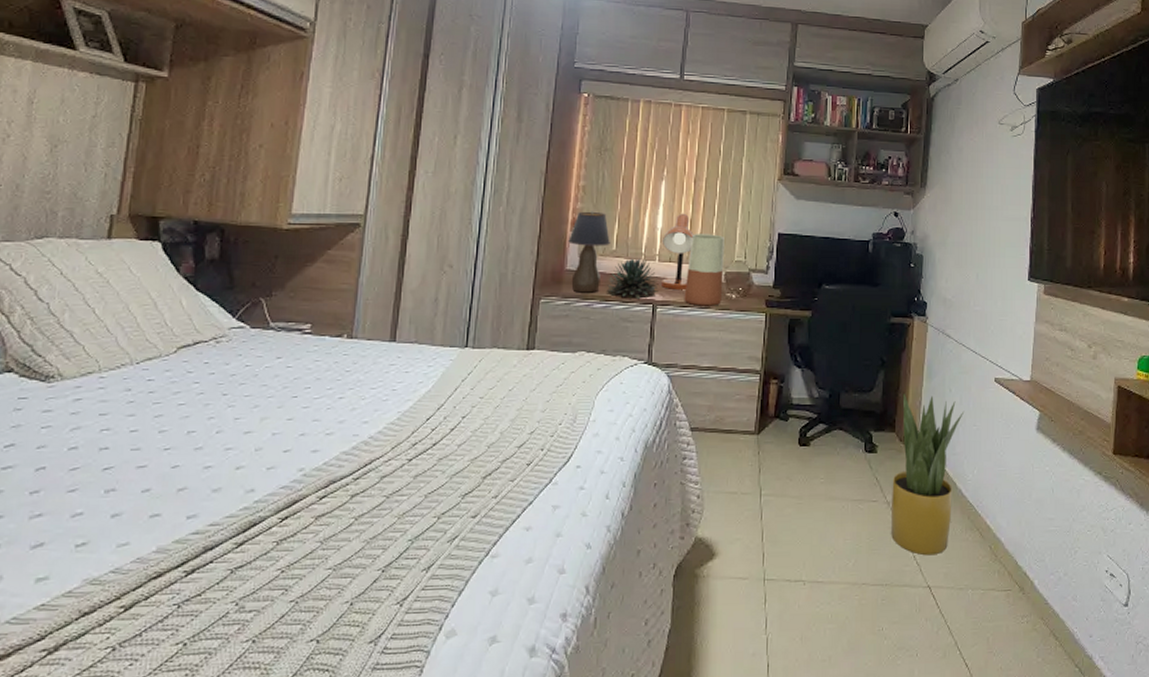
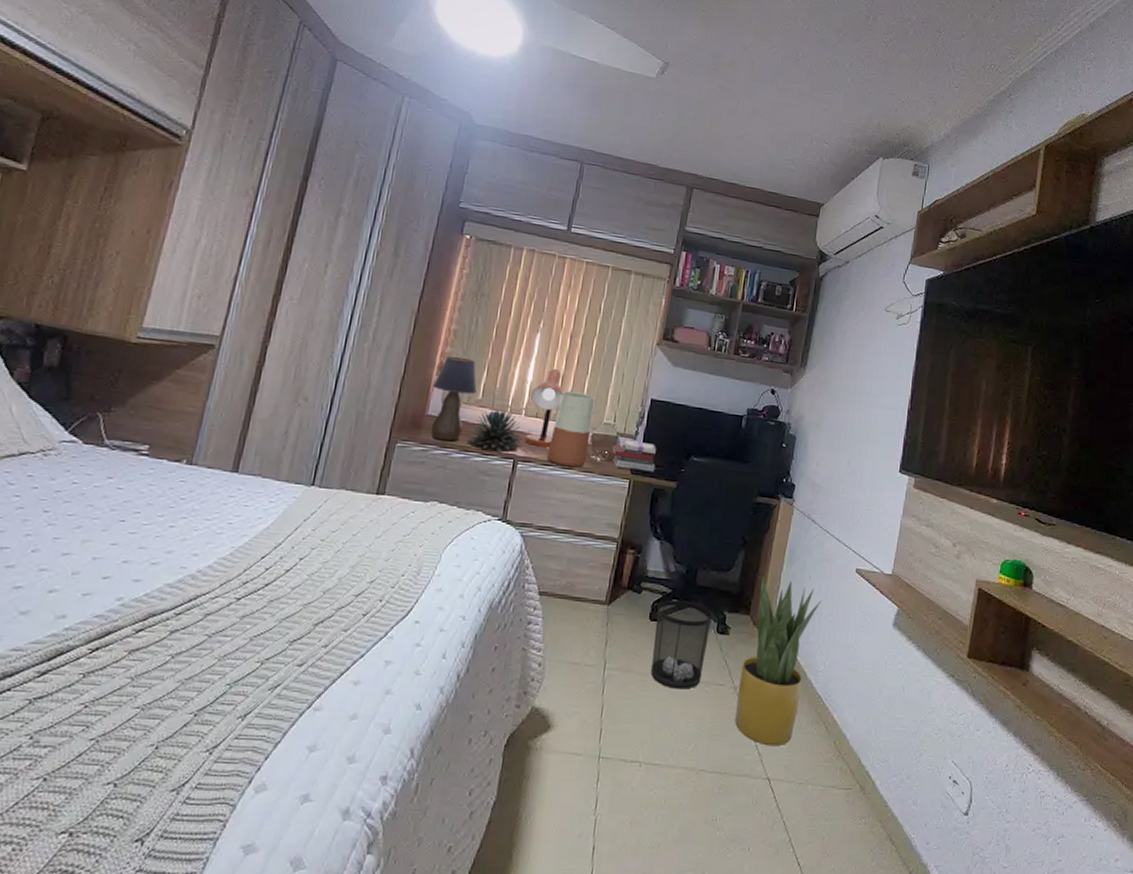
books: none [745,275,789,305] -> present [612,439,657,473]
waste bin: none [805,424,859,509] -> present [651,599,713,690]

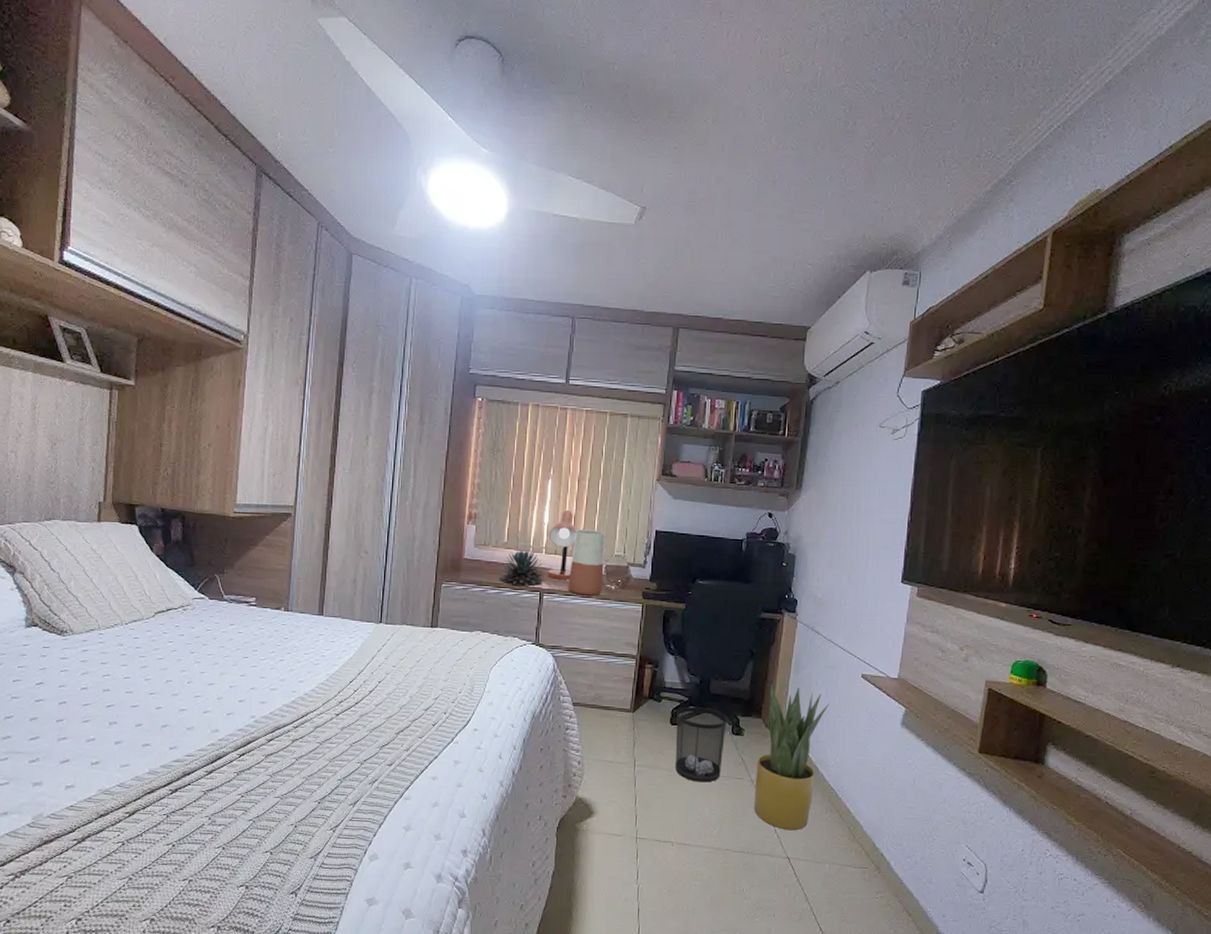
table lamp: present [431,356,477,442] -> none [465,506,502,580]
books: present [612,439,657,473] -> none [624,568,665,597]

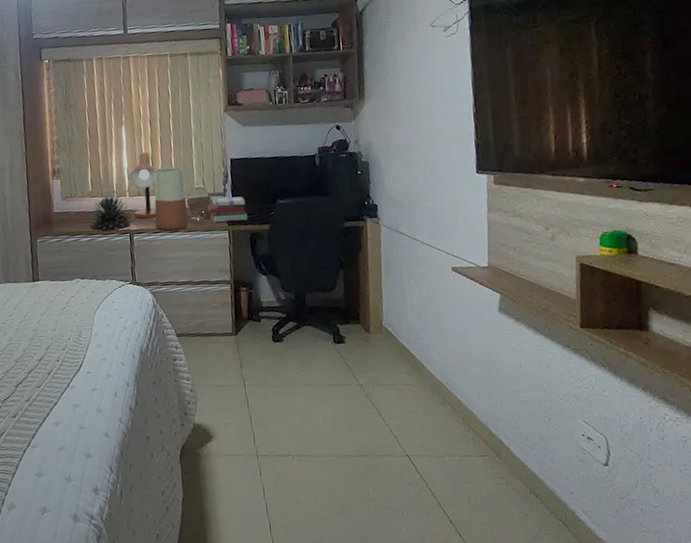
books: none [624,568,665,597] -> present [207,196,248,223]
waste bin: present [675,706,727,783] -> none [277,321,329,394]
planter: present [754,684,830,831] -> none [362,289,425,429]

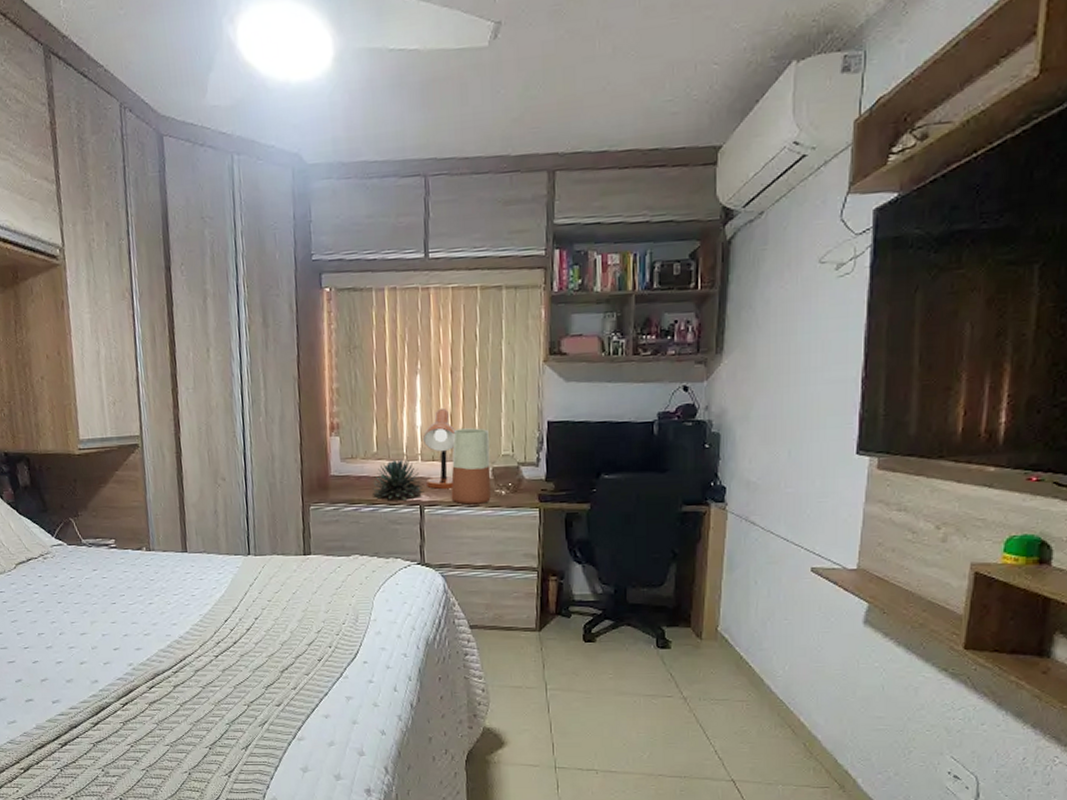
books: present [207,196,248,223] -> none [515,467,564,499]

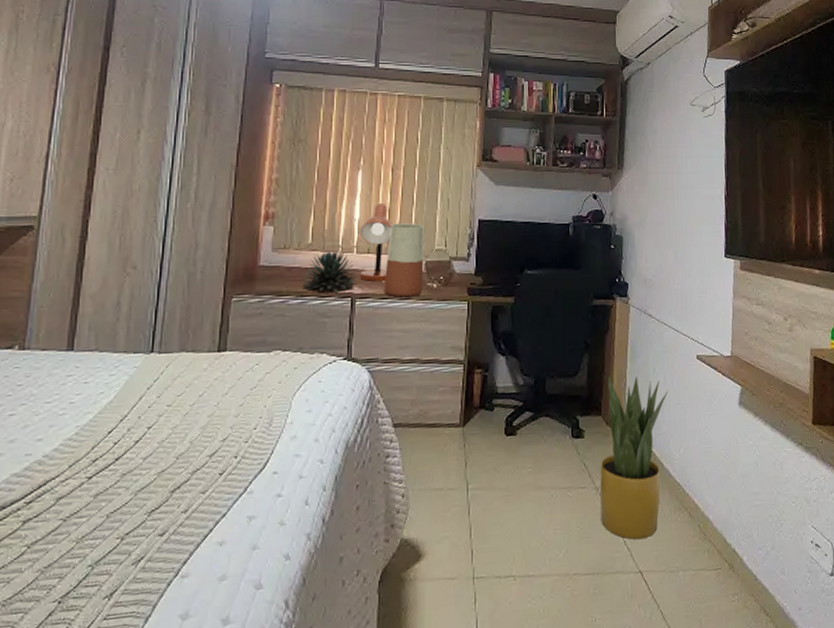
planter: none [689,587,774,751] -> present [600,376,669,540]

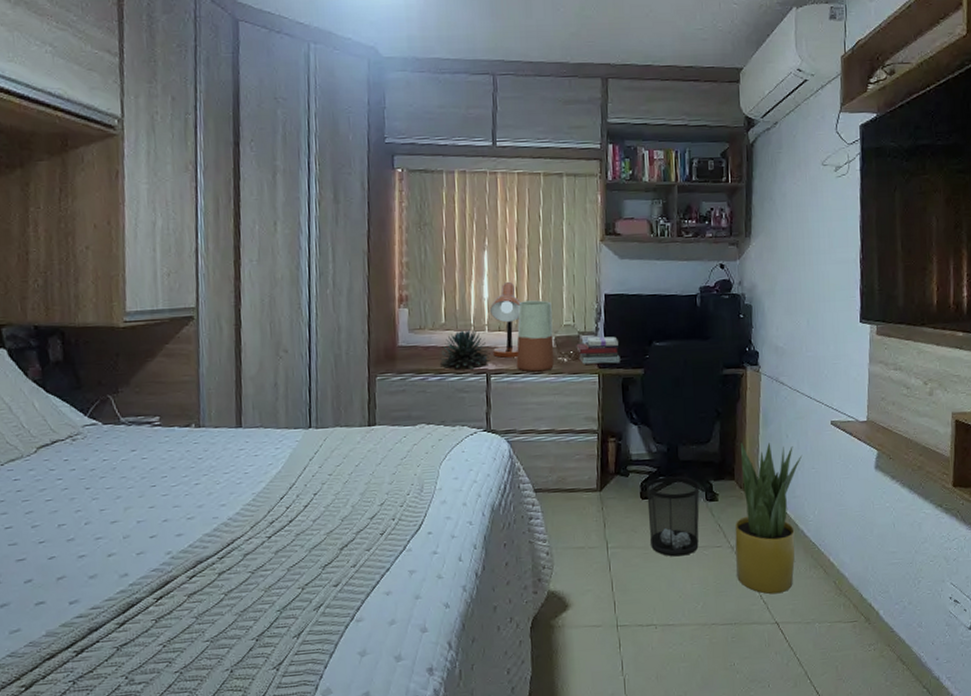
books: none [447,262,491,293] -> present [576,336,621,365]
waste bin: none [511,411,566,499] -> present [646,476,700,557]

